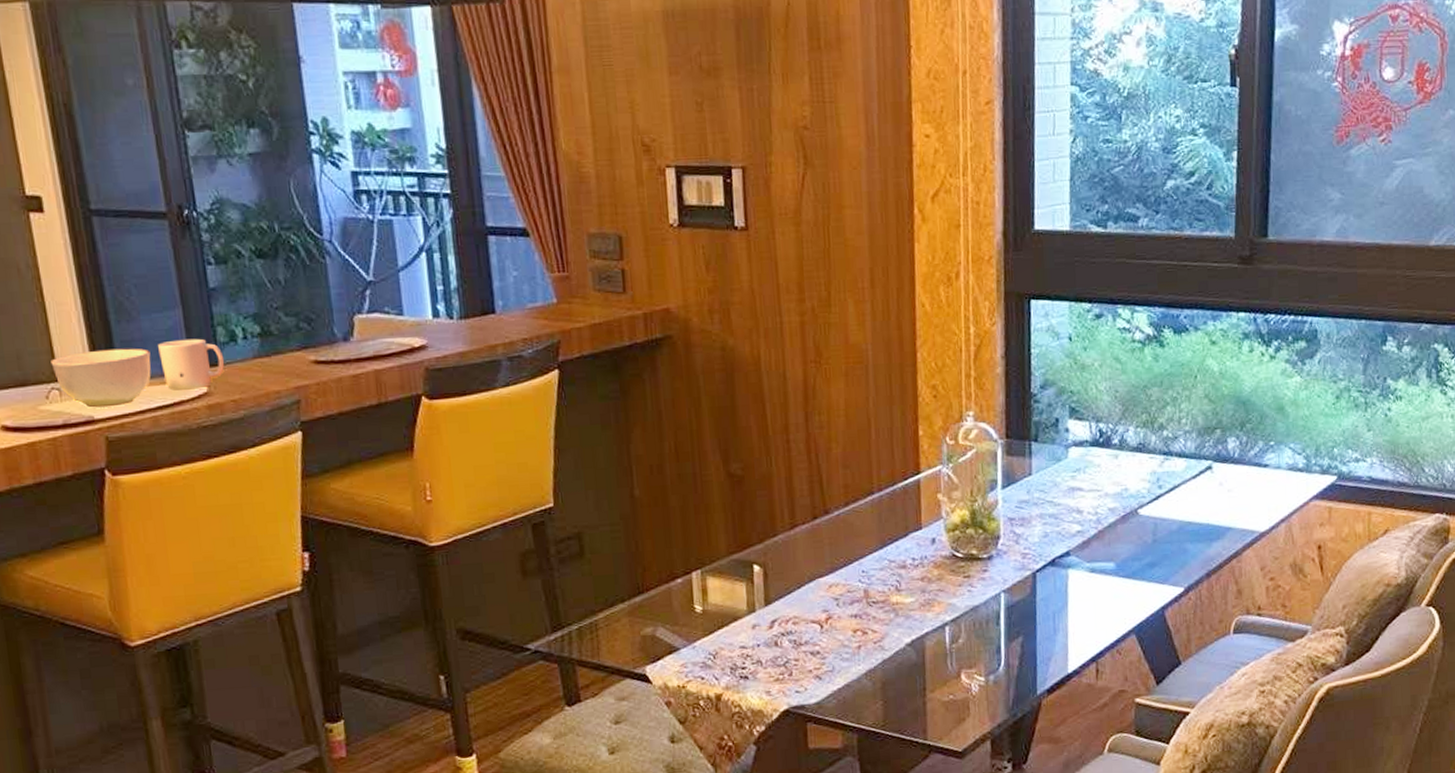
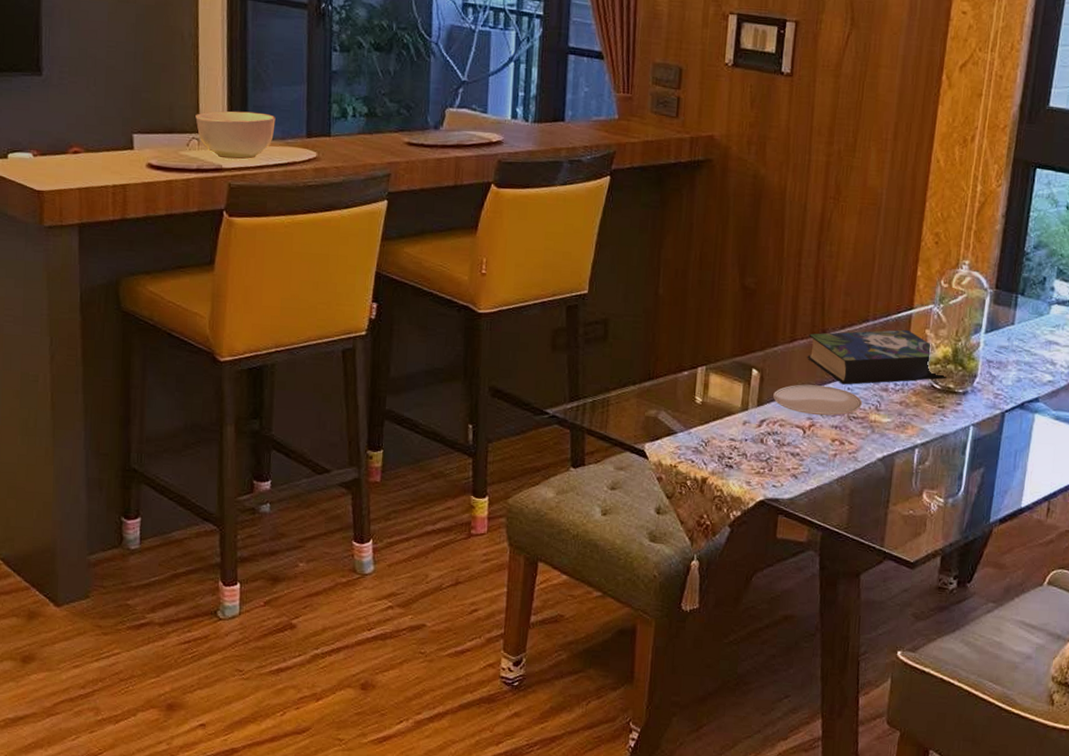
mug: present [157,338,225,391] -> none [282,110,335,154]
plate: none [781,572,881,606] -> present [773,384,863,416]
book: none [810,497,970,568] -> present [807,329,949,385]

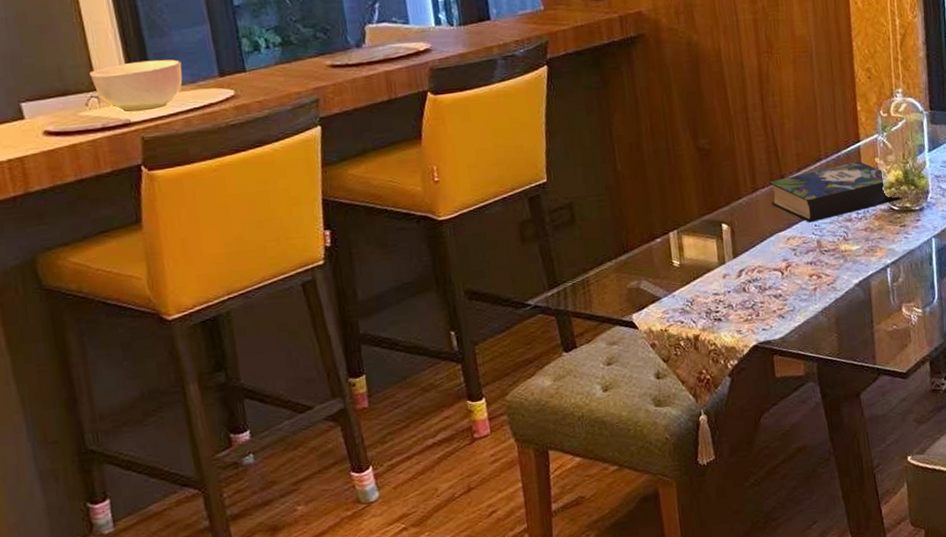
plate: present [773,384,863,416] -> none [746,226,831,257]

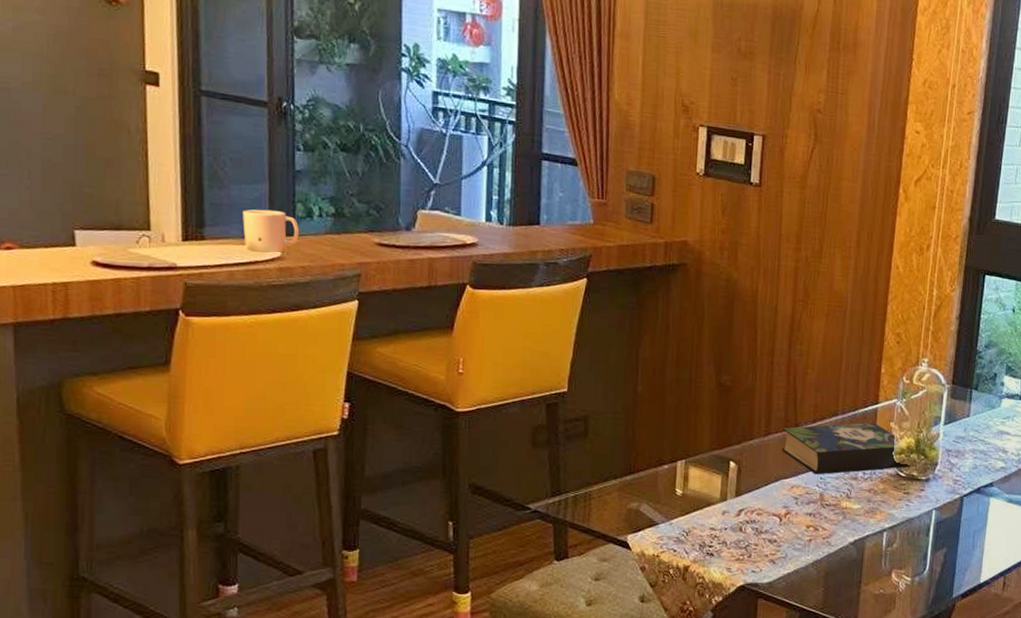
bowl: present [89,59,183,113] -> none [145,208,235,258]
mug: none [187,49,250,95] -> present [242,209,300,253]

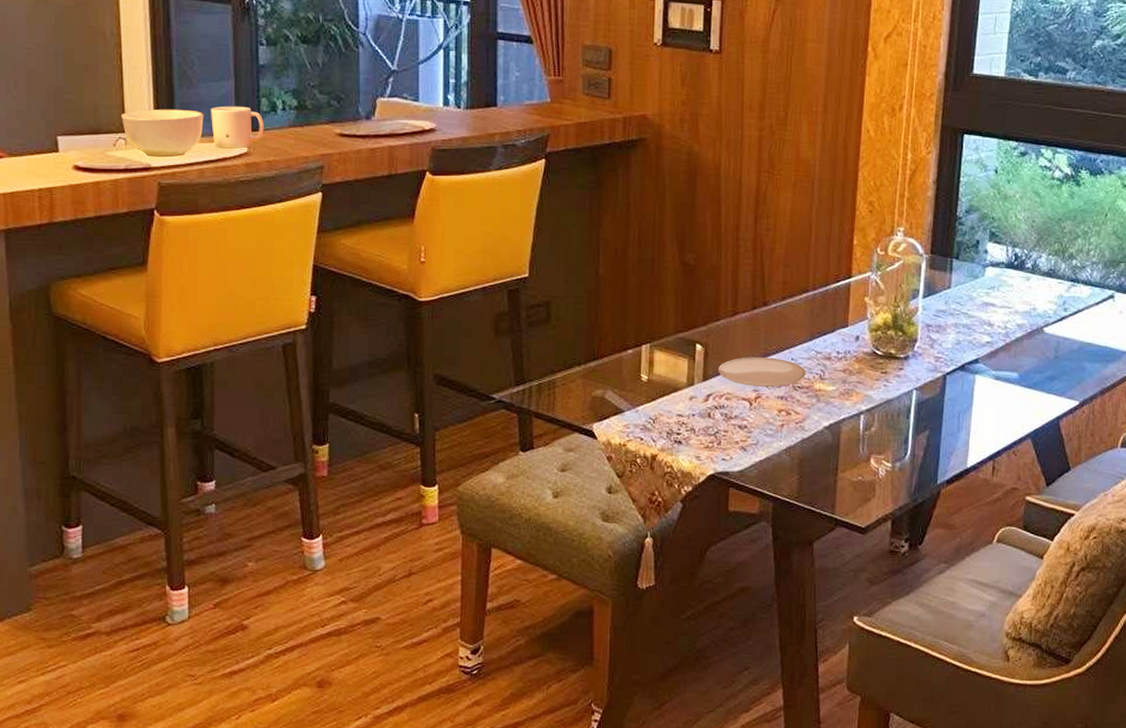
bowl: none [145,208,235,258] -> present [121,109,204,158]
plate: none [750,475,835,504] -> present [718,357,807,387]
book: present [781,422,912,475] -> none [749,298,889,356]

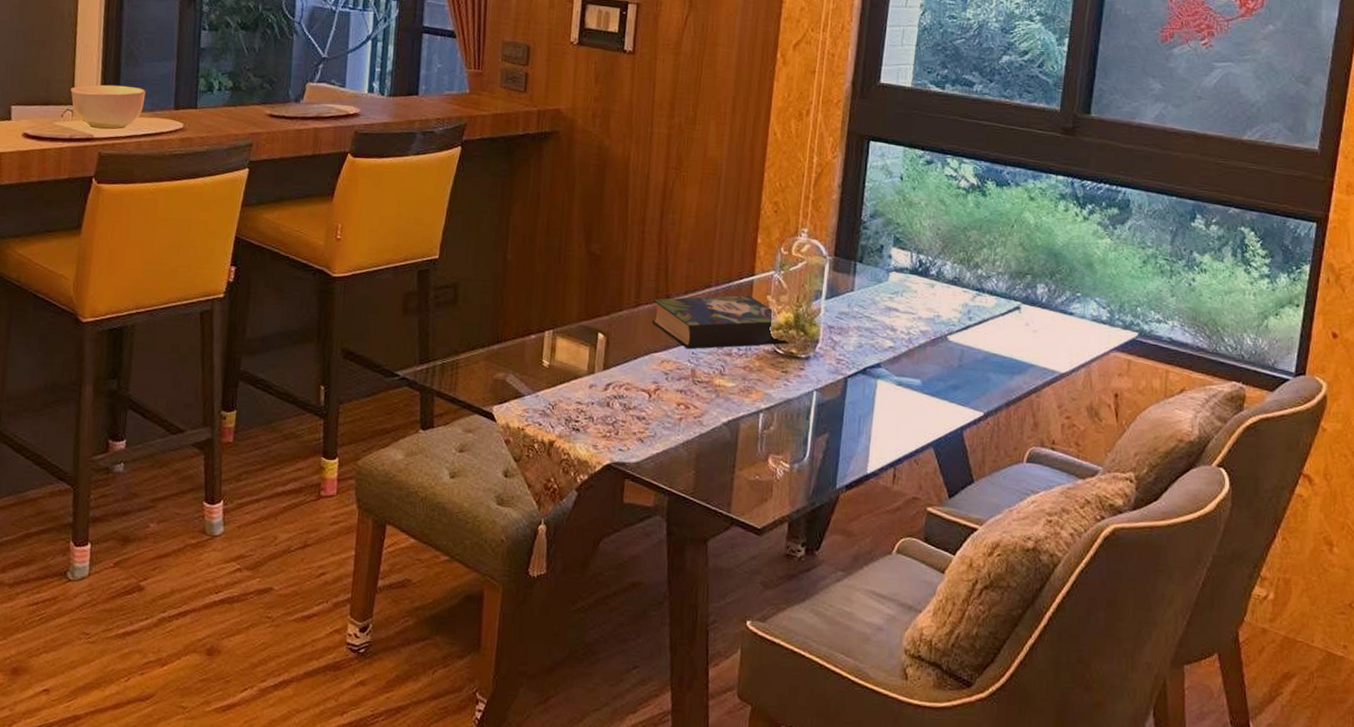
mug: present [210,106,265,150] -> none [152,84,201,125]
plate: present [718,357,807,387] -> none [619,348,707,380]
book: none [749,298,889,356] -> present [651,295,791,349]

